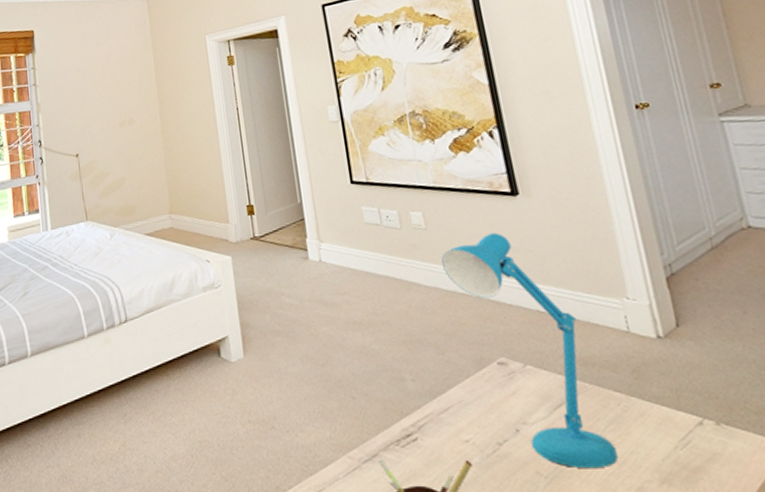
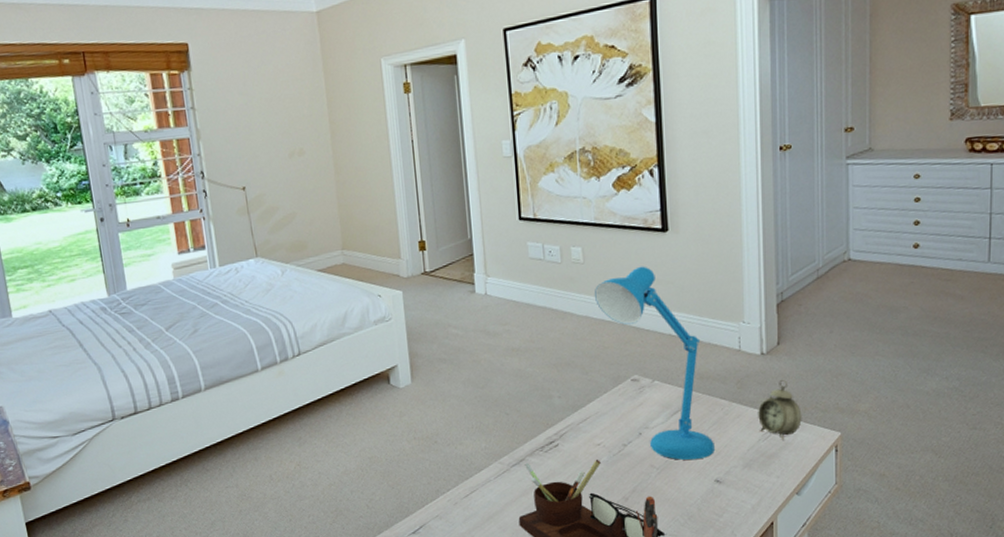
alarm clock: none [666,369,730,451] -> present [758,379,802,441]

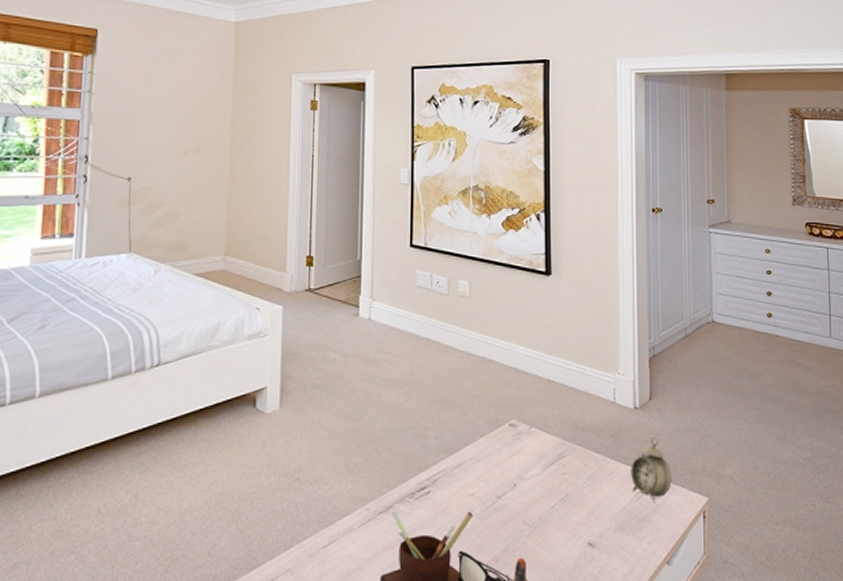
desk lamp: present [594,266,714,460] -> none [477,307,588,519]

